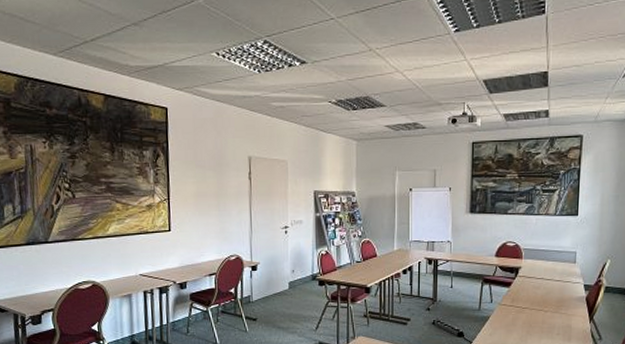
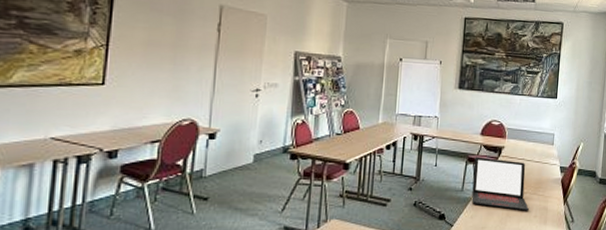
laptop: none [489,277,550,329] -> present [471,157,529,211]

